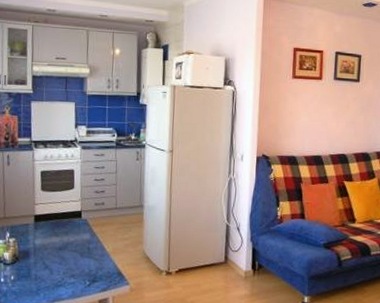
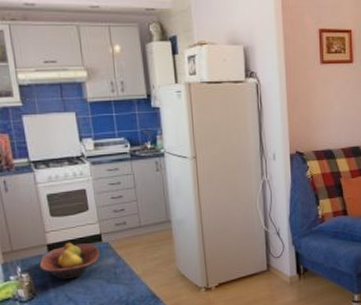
fruit bowl: none [25,215,78,249] -> present [39,242,99,280]

